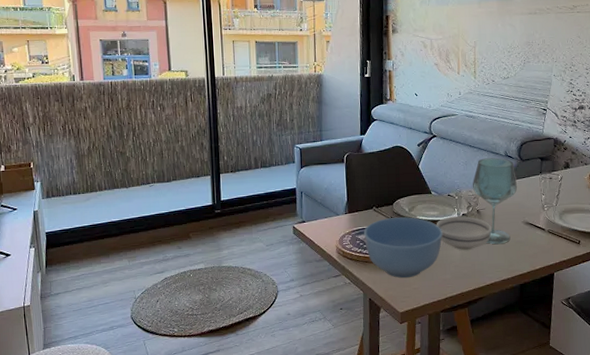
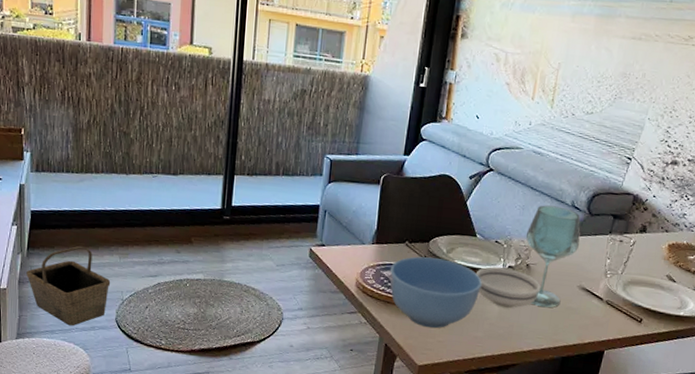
basket: none [47,256,123,330] -> present [26,246,111,326]

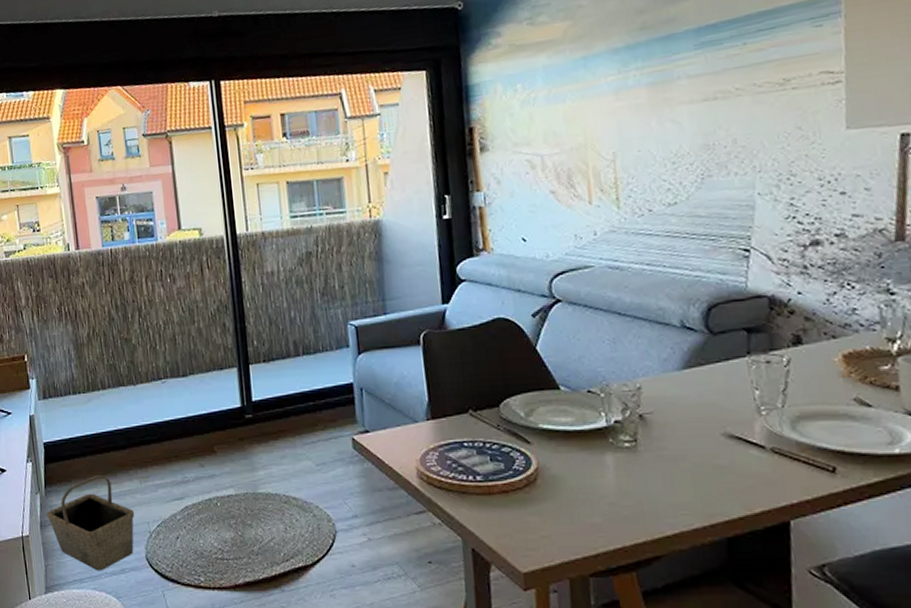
bowl: present [389,256,482,329] -> none [456,425,584,520]
bowl: present [475,266,541,308] -> none [571,423,668,478]
wine glass: present [525,205,581,308] -> none [627,331,709,471]

